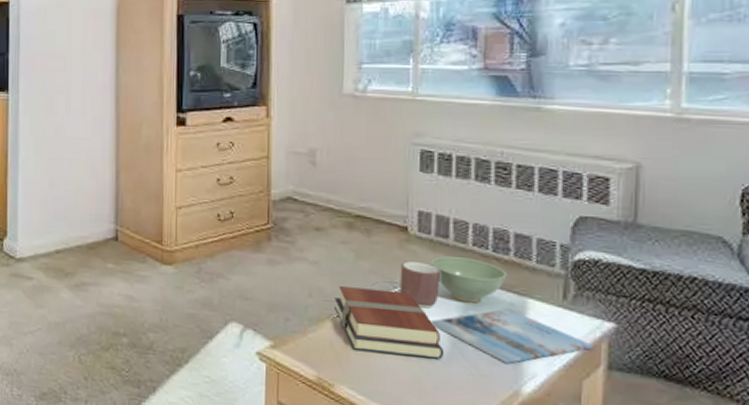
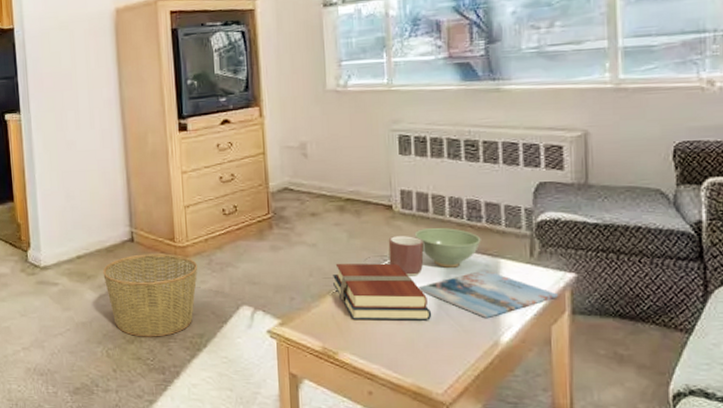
basket: none [82,254,186,347] -> present [103,253,198,337]

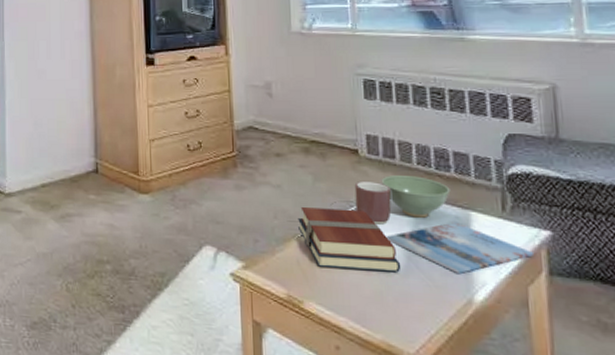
basket: present [103,253,198,337] -> none [66,186,162,273]

